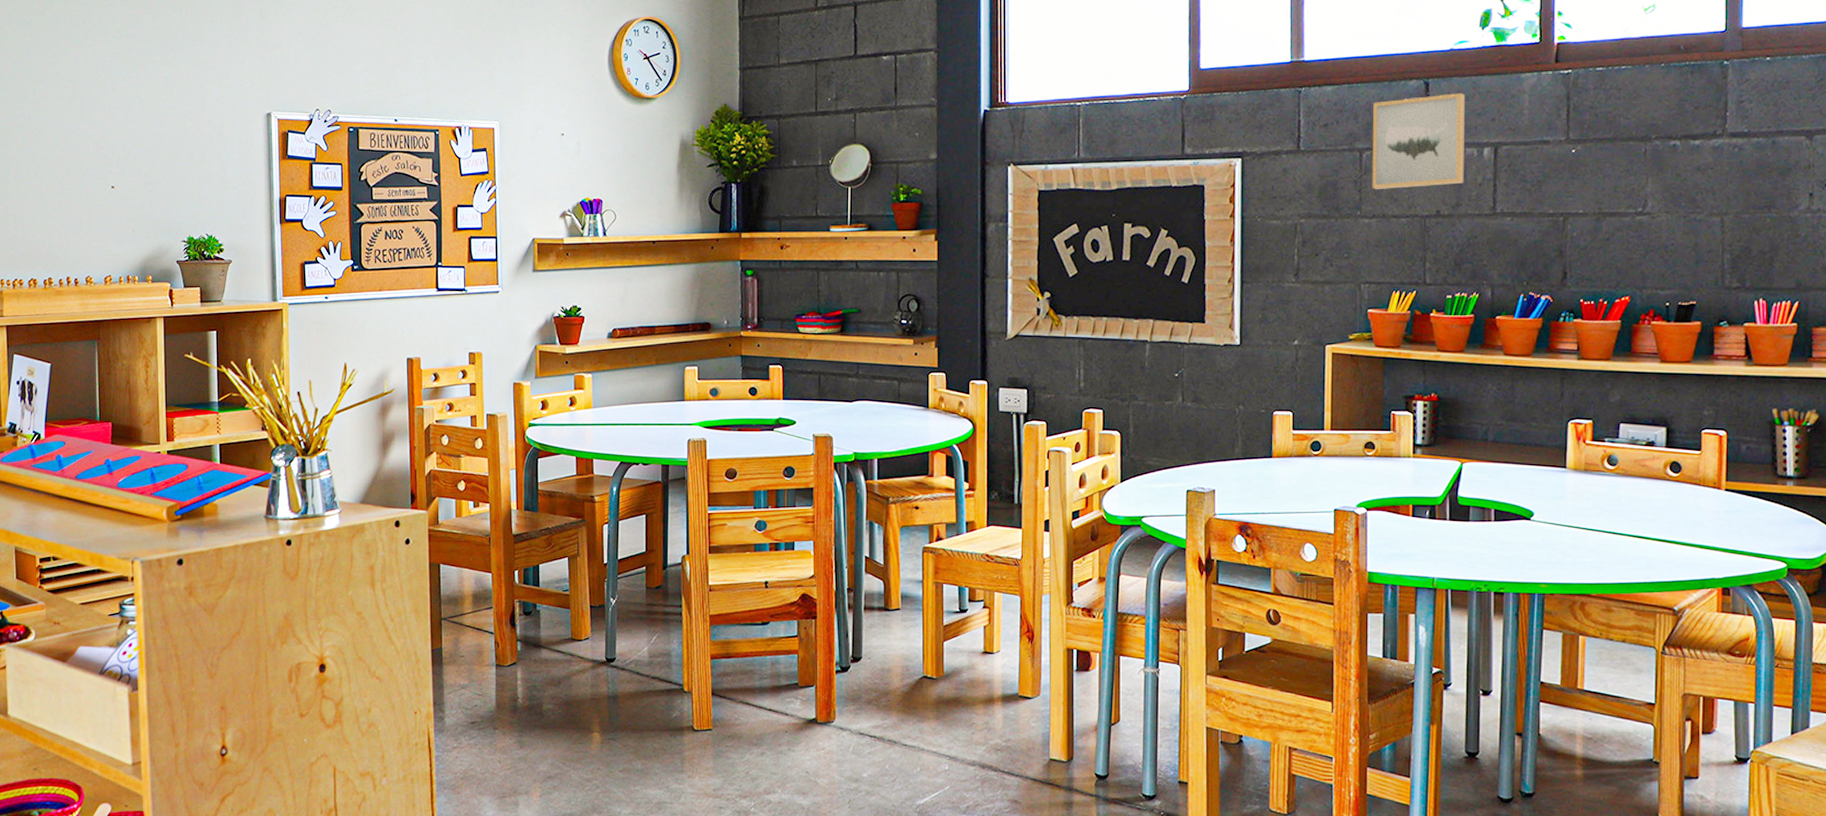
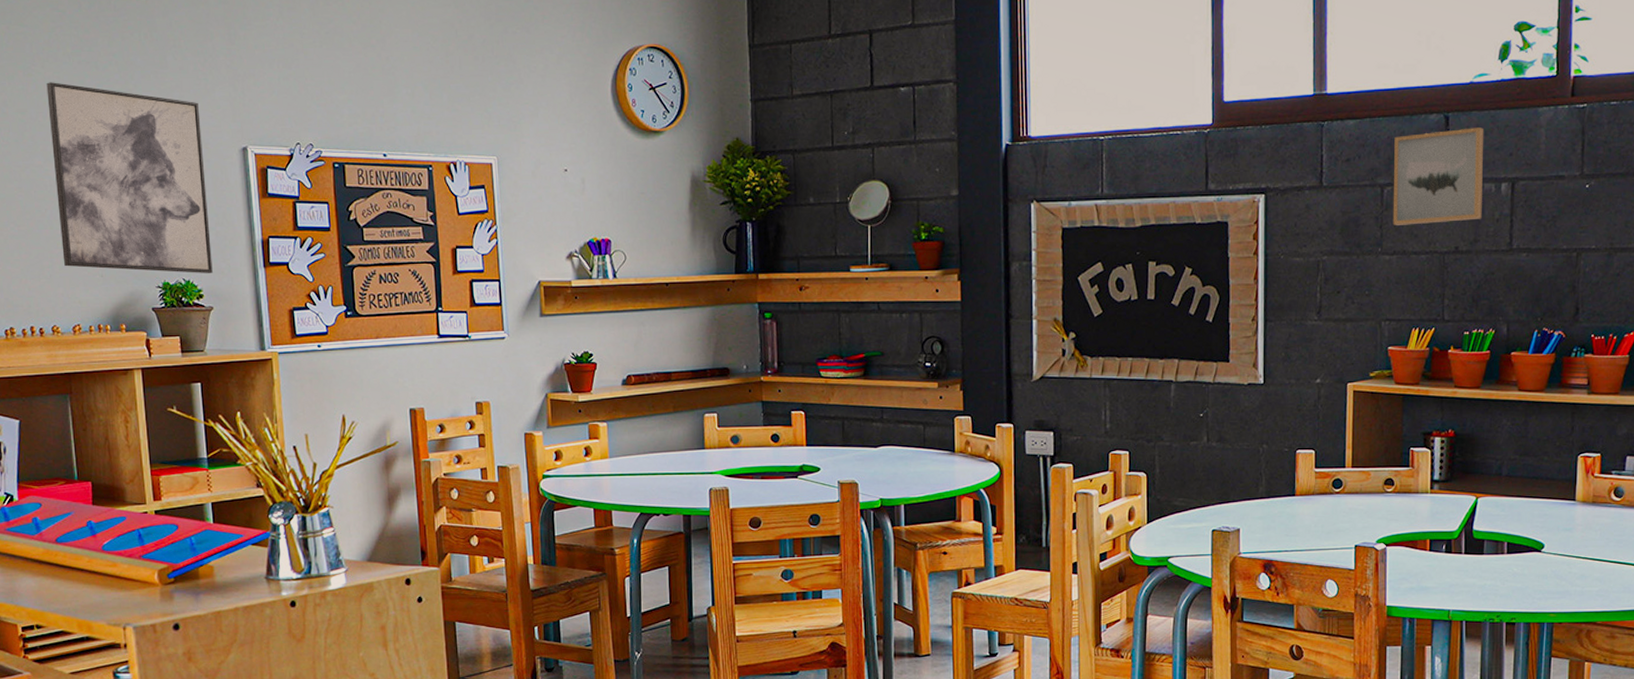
wall art: none [96,54,233,229] -> present [46,82,213,273]

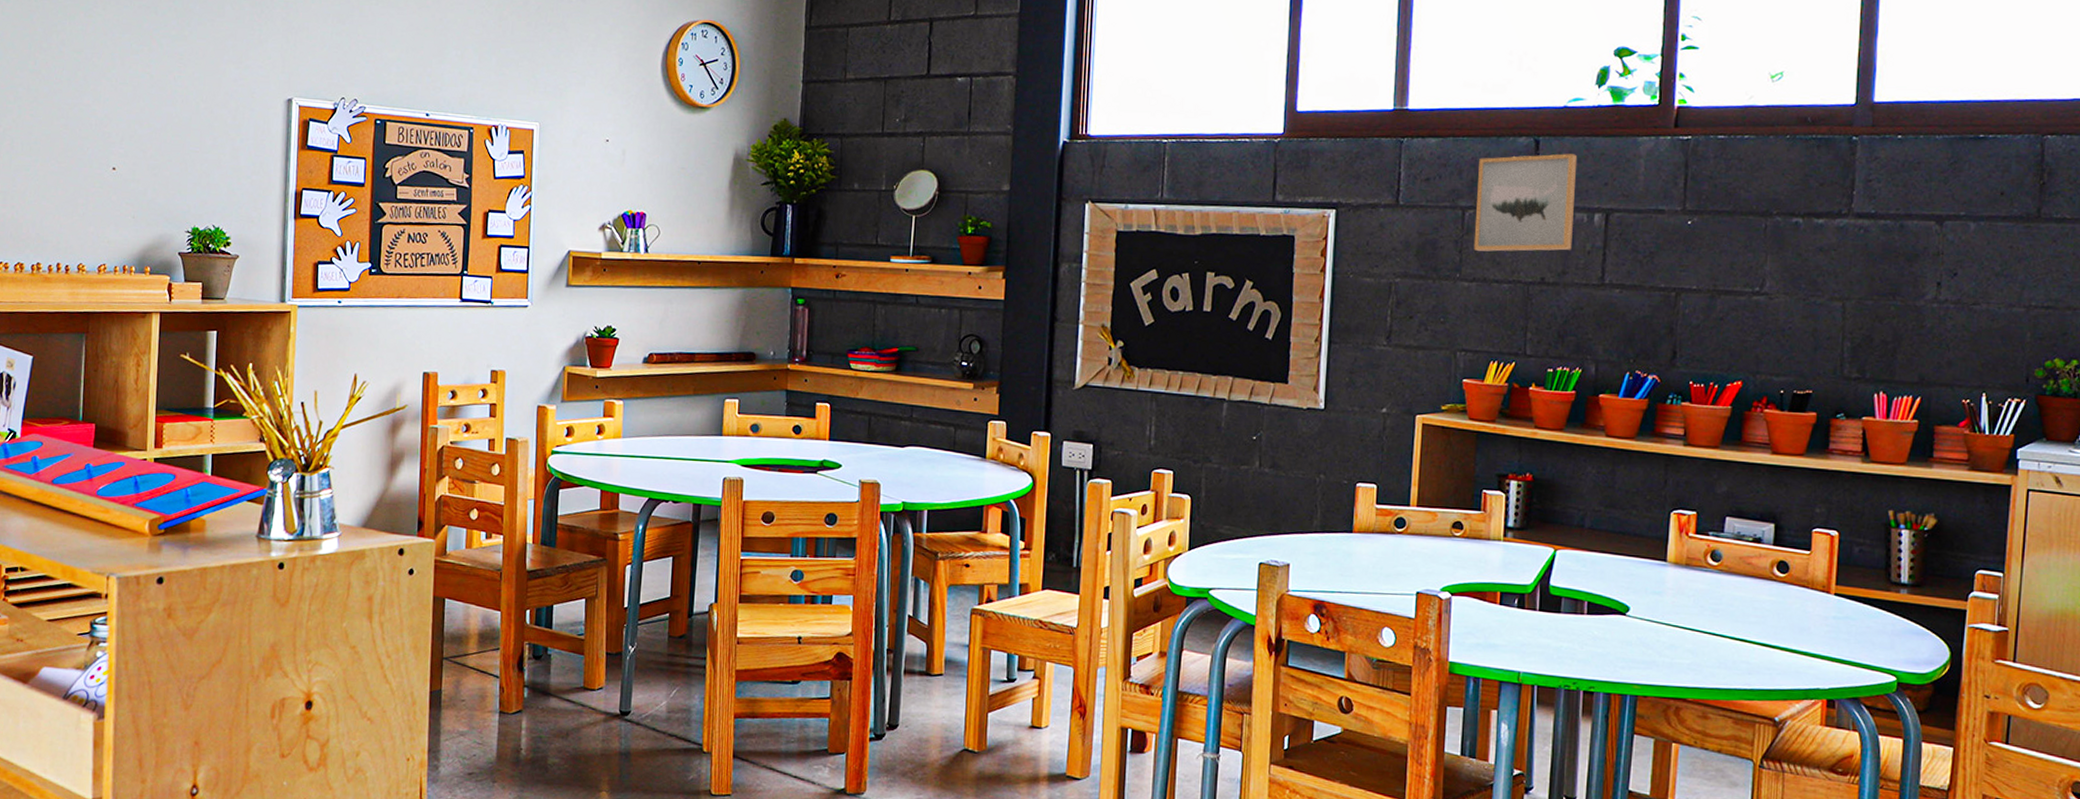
wall art: present [46,82,213,273] -> none [98,24,250,221]

